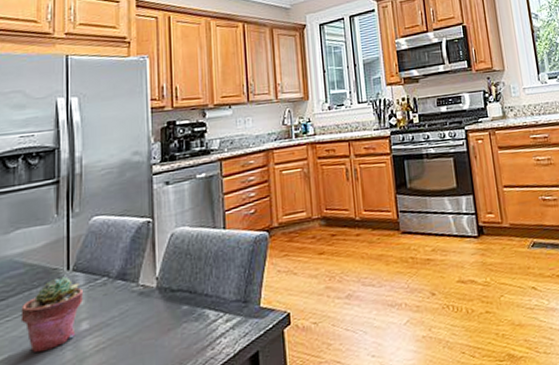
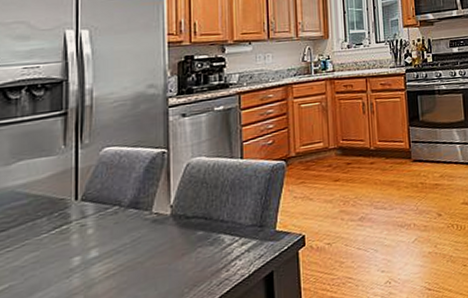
potted succulent: present [20,276,84,353] -> none [23,206,94,282]

